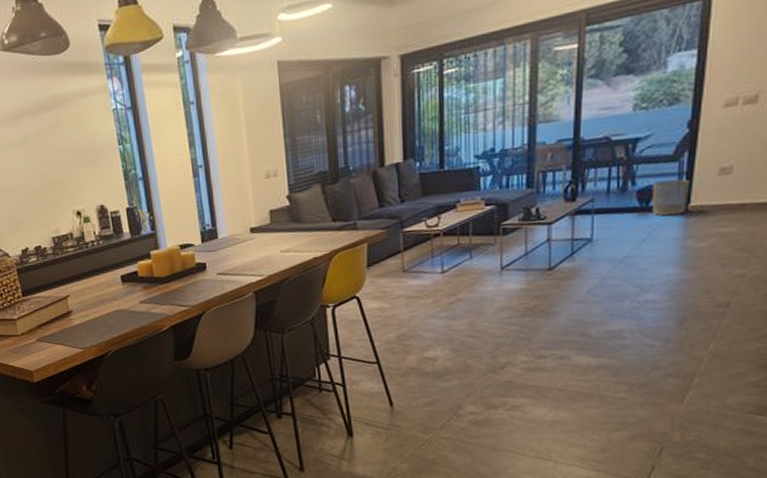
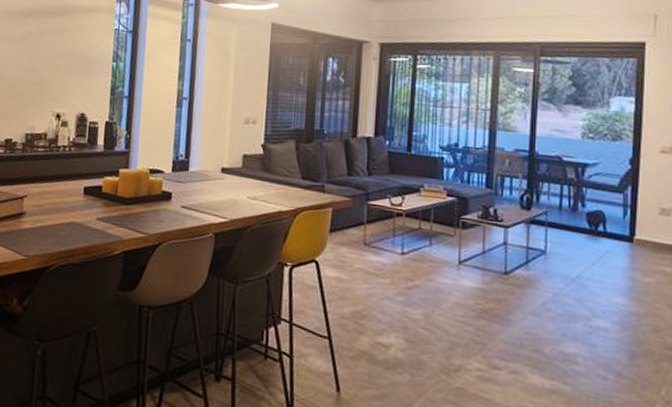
waste bin: present [652,179,689,216] -> none [600,208,634,245]

